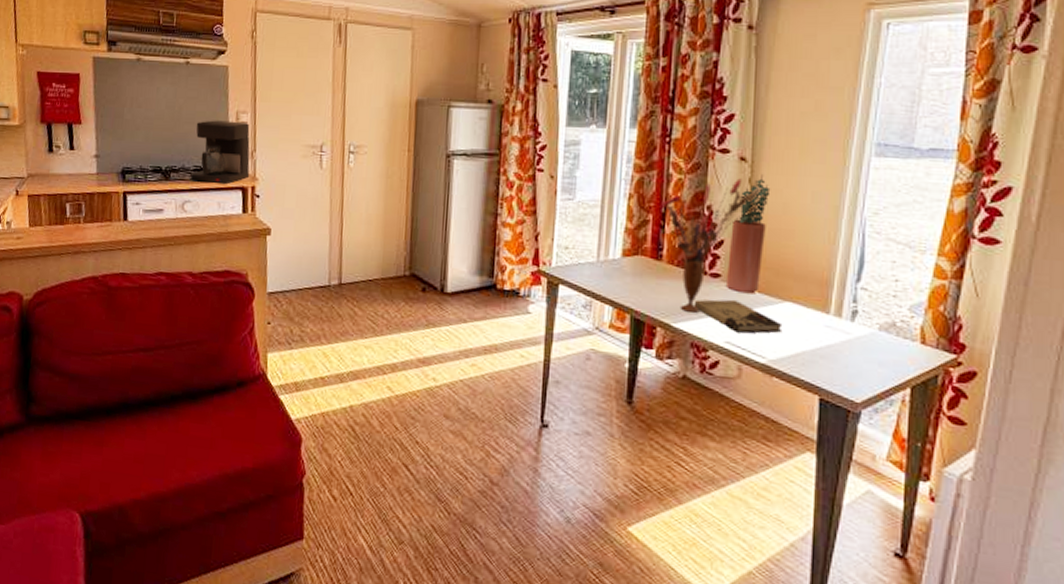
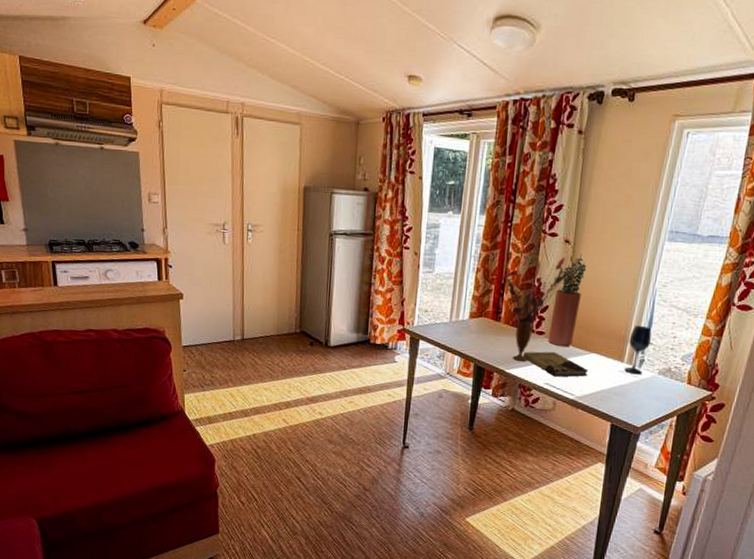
coffee maker: present [190,120,250,185] -> none [110,200,163,256]
wineglass: none [831,264,864,331] -> present [624,325,652,375]

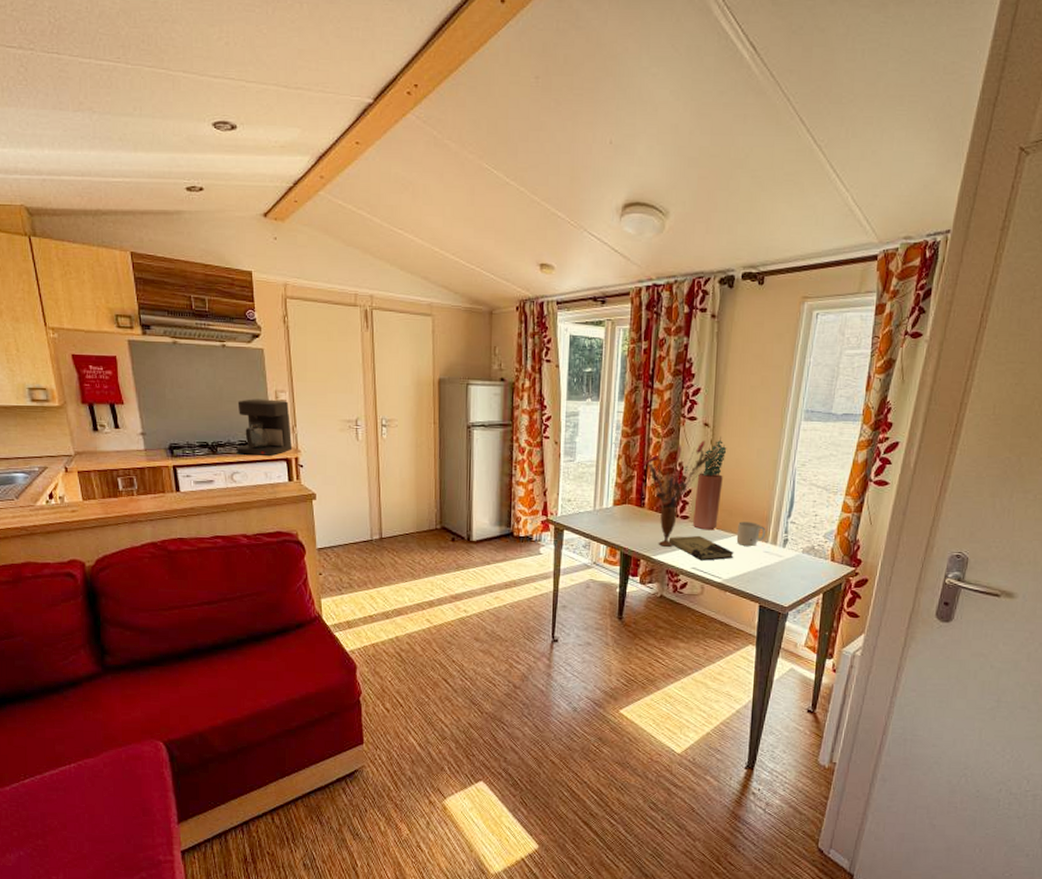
coffee maker: none [110,200,163,256] -> present [236,399,293,457]
mug: none [591,340,623,366] -> present [736,521,766,547]
wineglass: present [624,325,652,375] -> none [769,505,794,555]

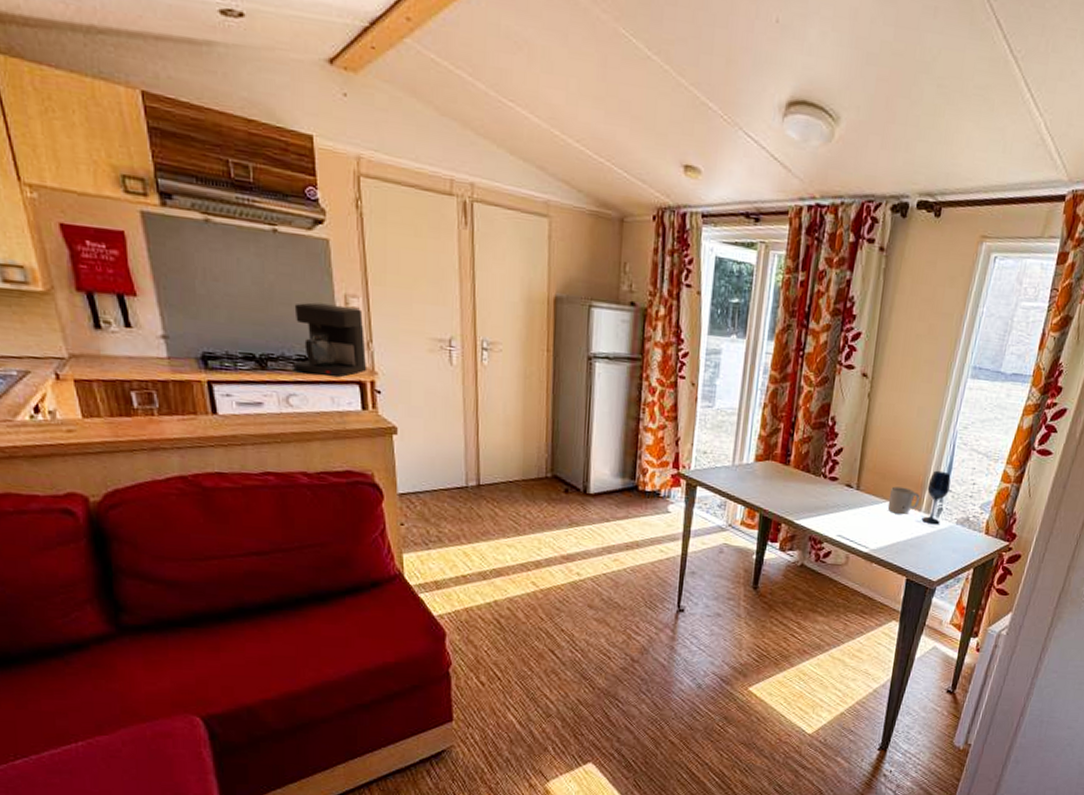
bouquet: present [643,440,719,547] -> none [792,393,877,511]
book: present [668,535,734,561] -> none [813,499,884,528]
vase: present [692,437,727,530] -> none [841,390,885,495]
wineglass: none [769,505,794,555] -> present [922,470,951,525]

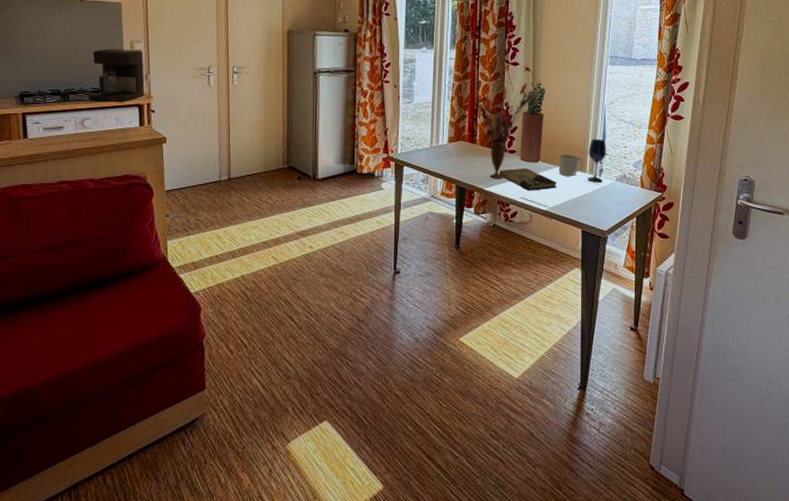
bouquet: none [792,393,877,511] -> present [474,83,539,179]
book: none [813,499,884,528] -> present [498,167,557,191]
vase: none [841,390,885,495] -> present [519,80,546,163]

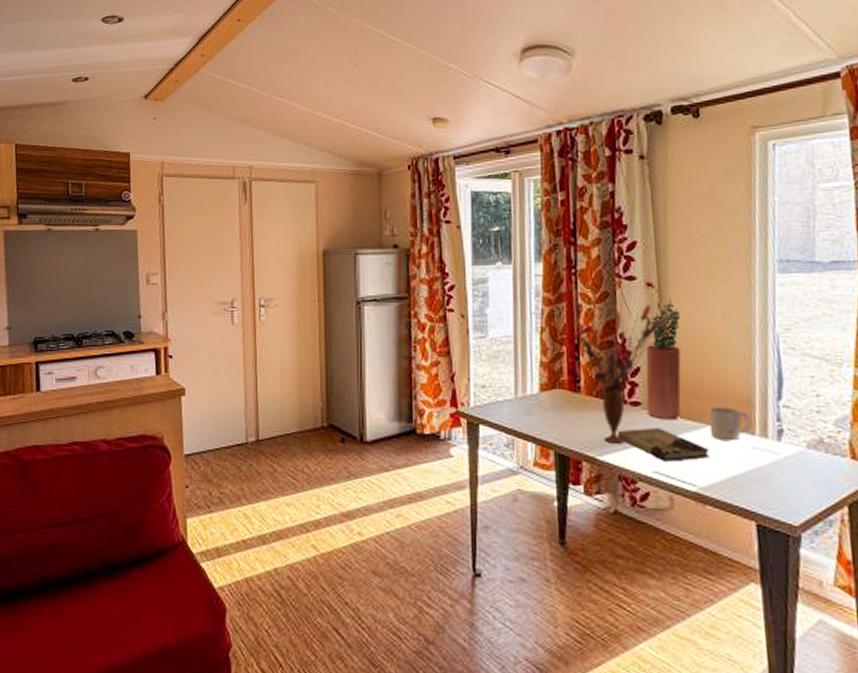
coffee maker: present [88,49,145,103] -> none [102,283,162,348]
wineglass: present [587,138,606,183] -> none [756,383,786,451]

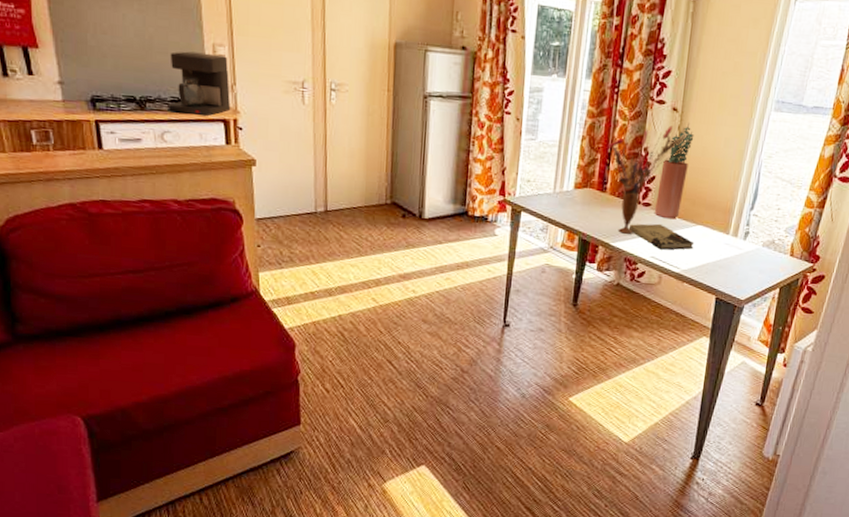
coffee maker: none [102,283,162,348] -> present [168,51,231,117]
mug: present [708,407,751,442] -> none [697,211,728,238]

